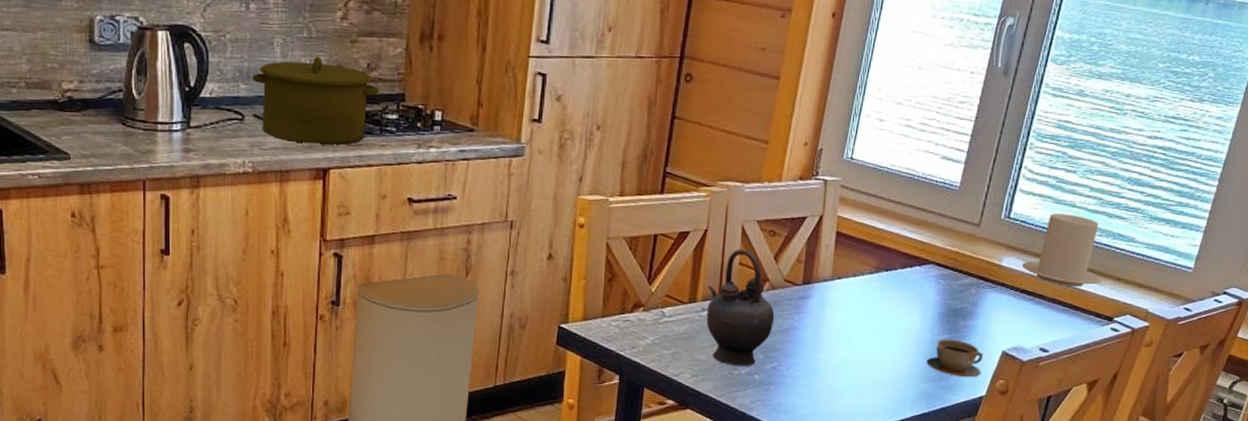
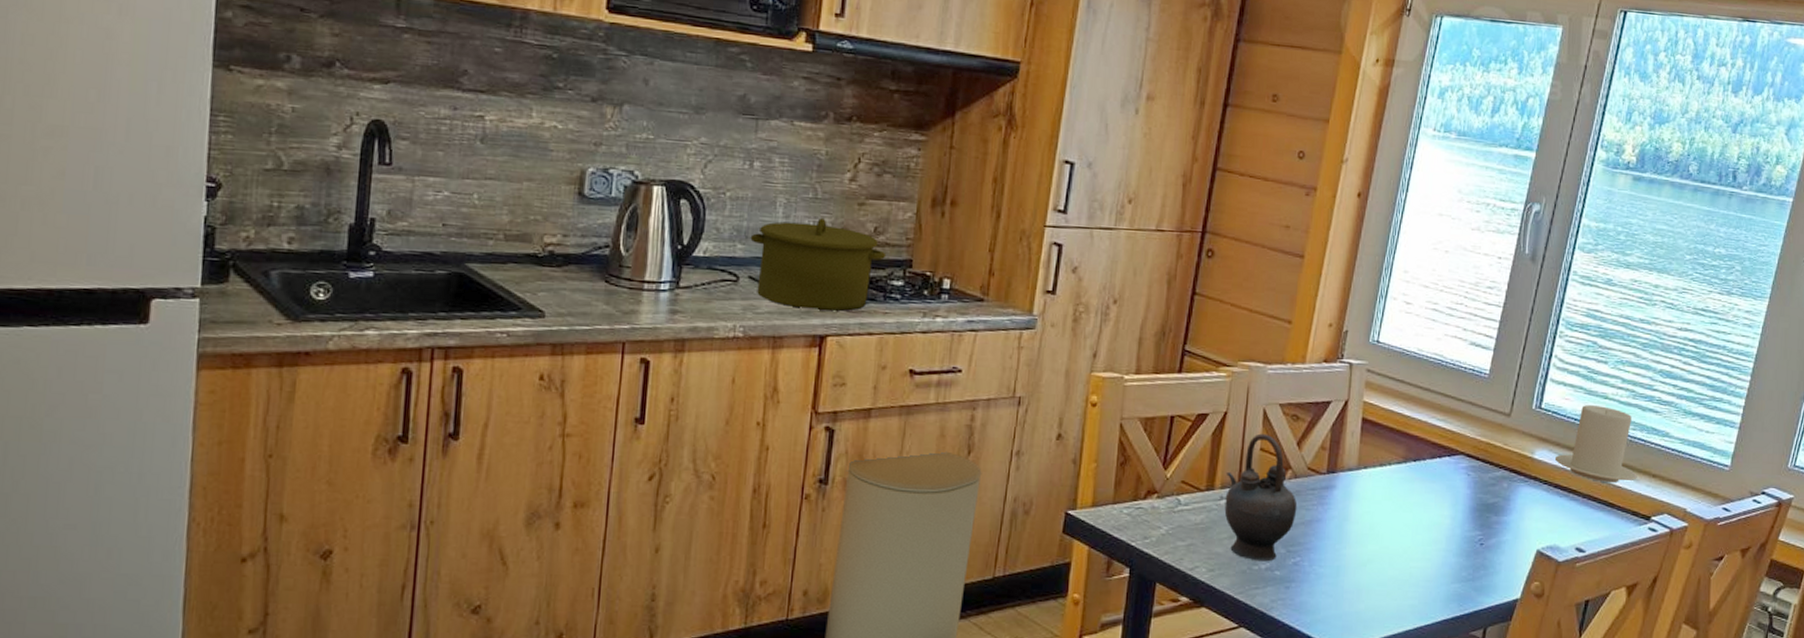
teacup: present [926,339,983,378] -> none [1457,536,1517,579]

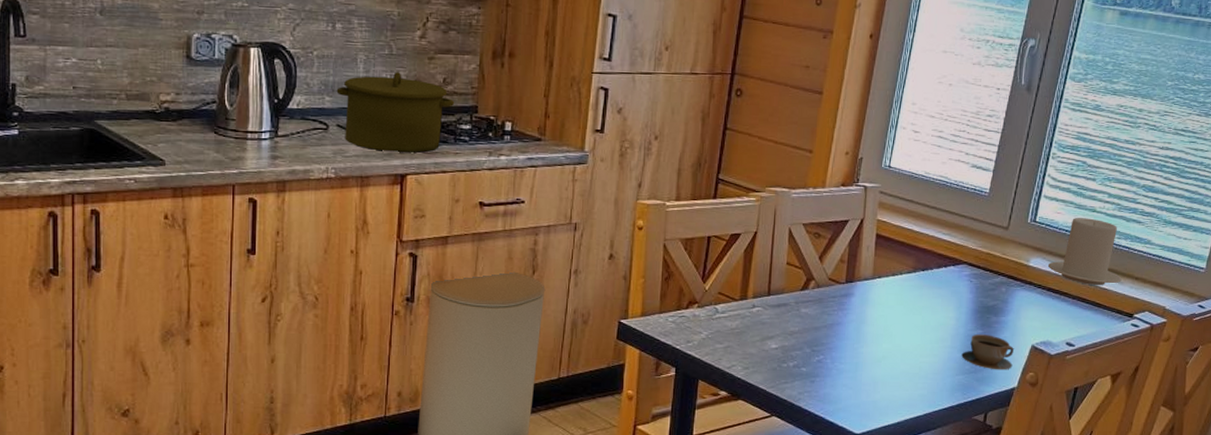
teapot: present [1224,433,1298,562] -> none [756,250,820,360]
teacup: none [1457,536,1517,579] -> present [961,334,1014,370]

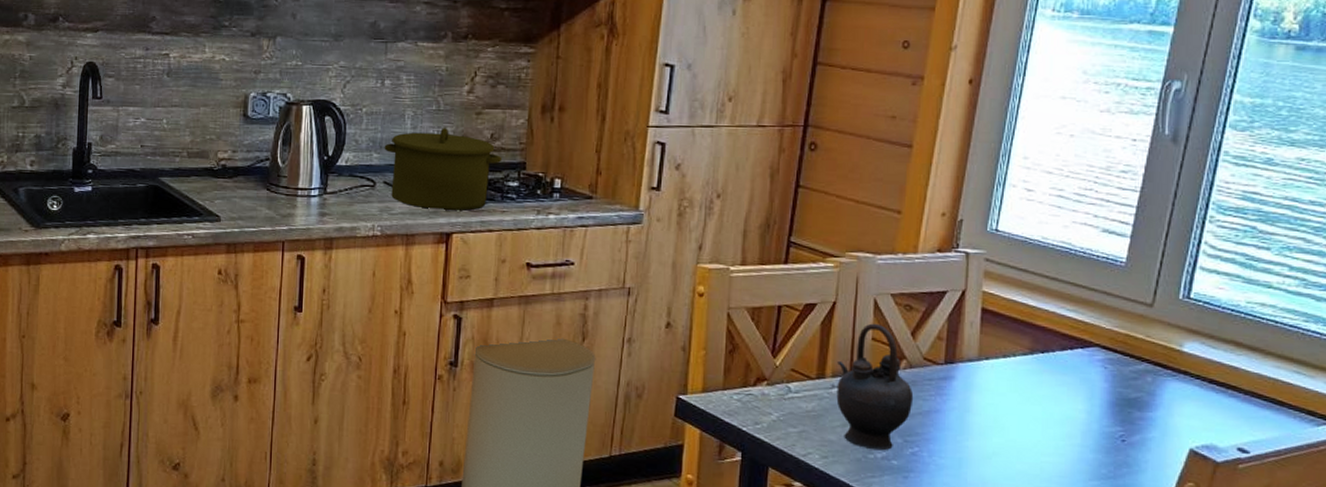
teapot: none [756,250,820,360] -> present [836,323,914,451]
teacup: present [961,334,1014,370] -> none [1095,432,1165,478]
candle: present [1047,218,1122,286] -> none [1208,295,1313,380]

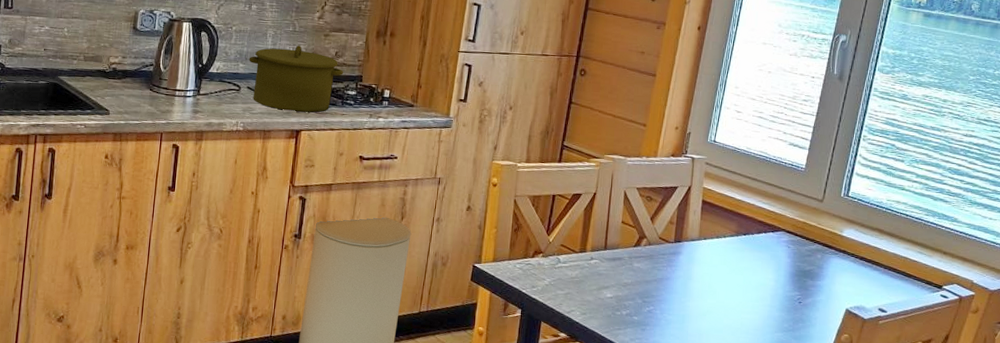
teapot: present [836,323,914,451] -> none [594,210,651,309]

